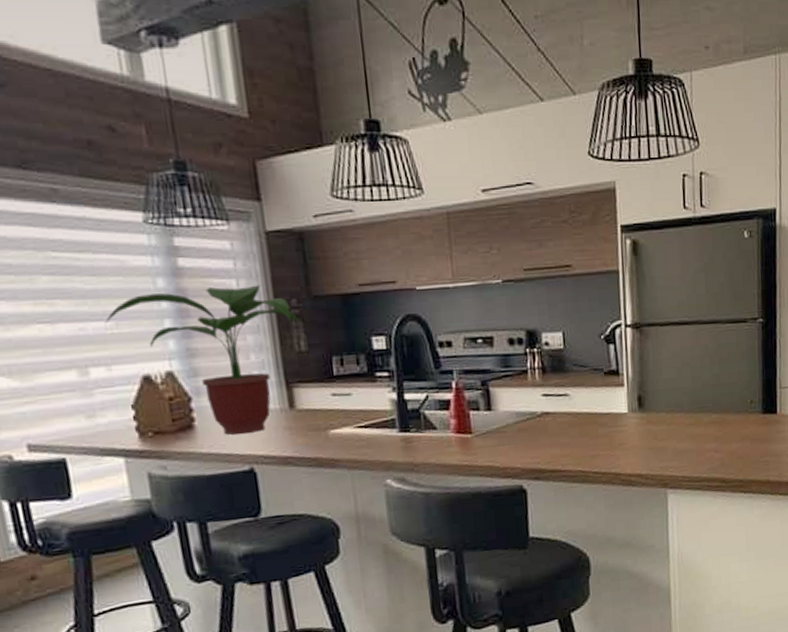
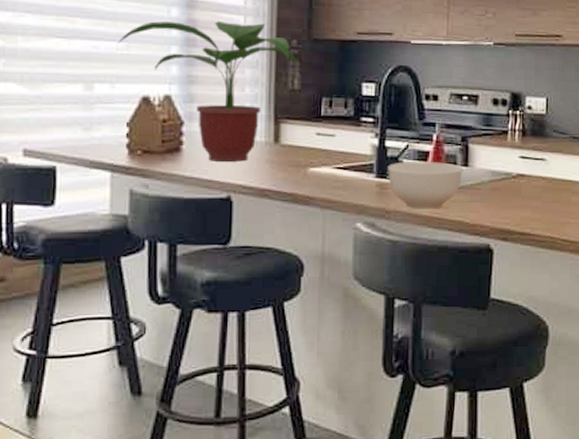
bowl: none [410,409,487,459] -> present [388,162,463,209]

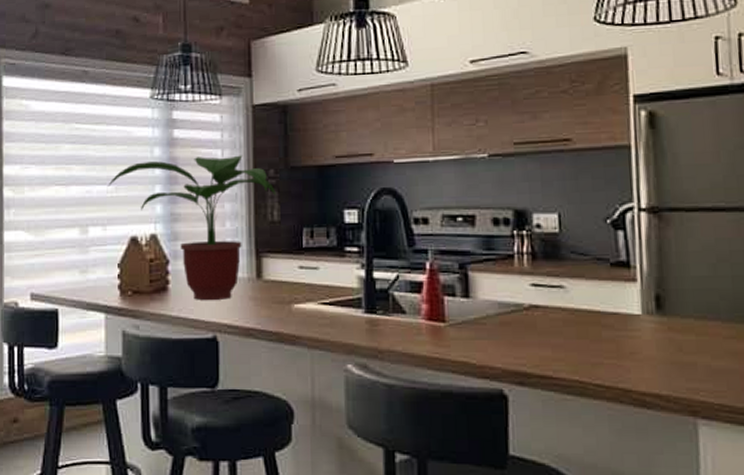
bowl: present [388,162,463,209] -> none [377,294,464,348]

